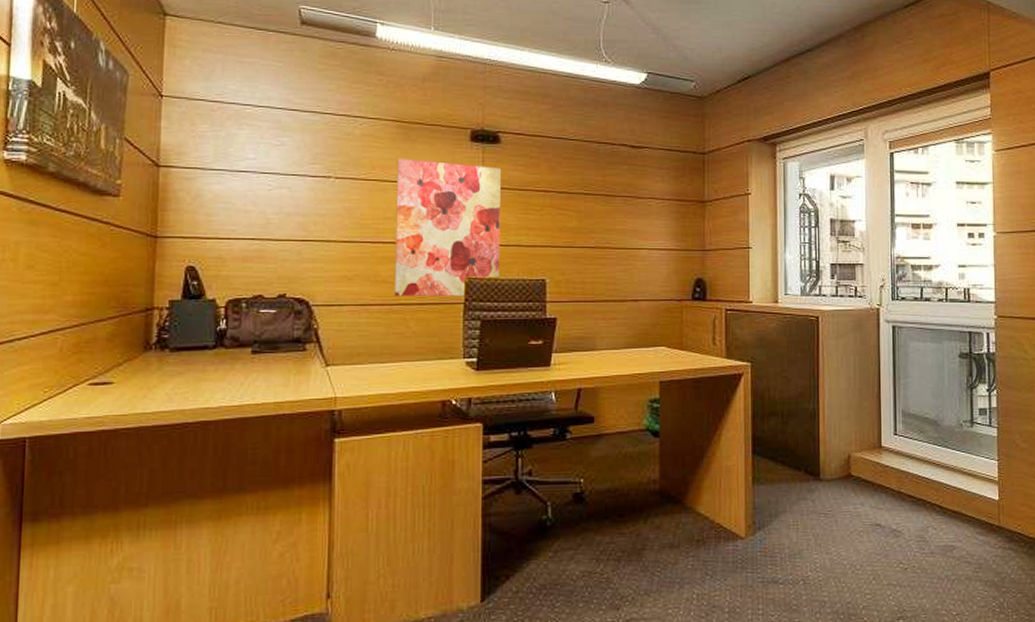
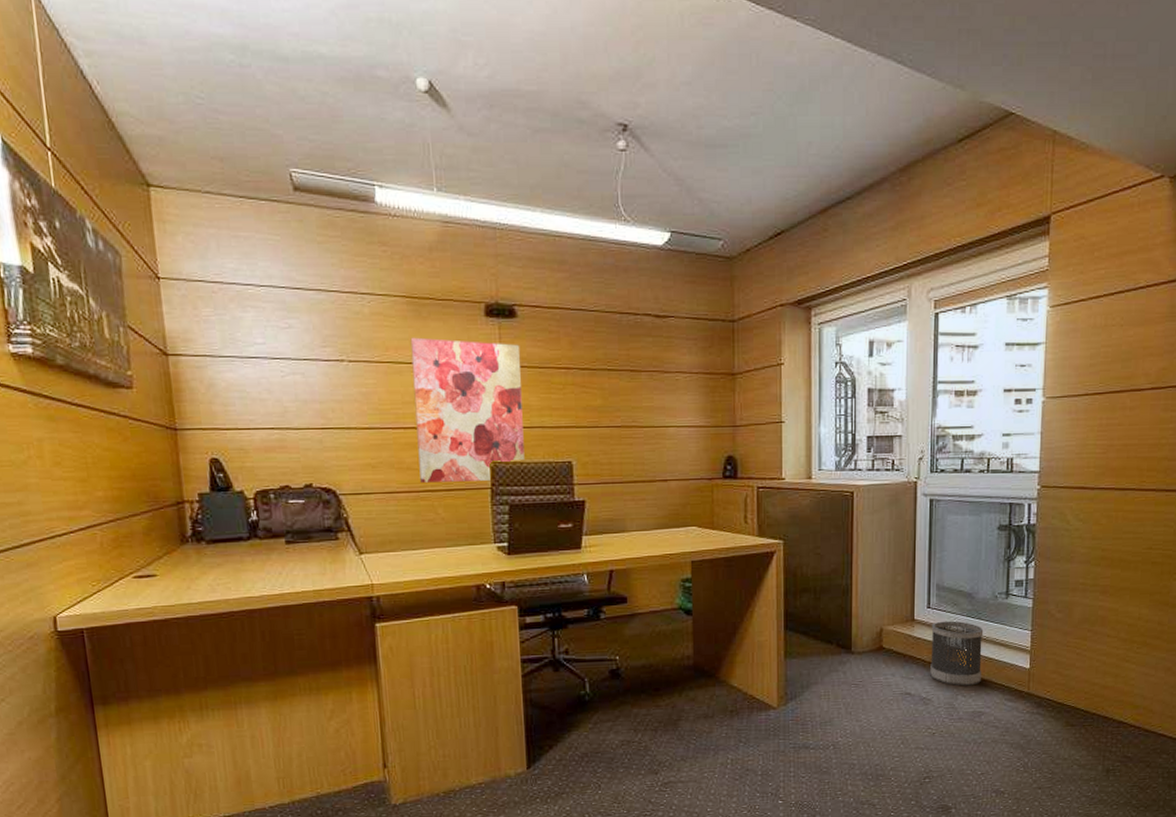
wastebasket: none [899,448,951,518] -> present [930,620,984,686]

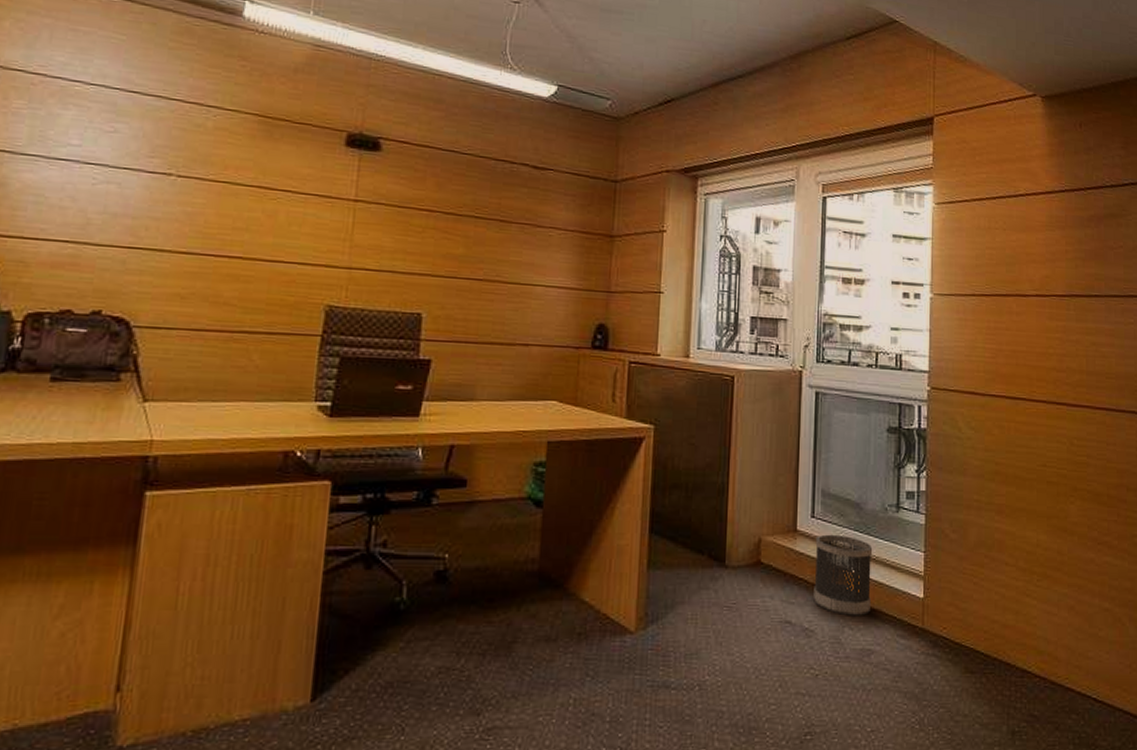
wall art: present [410,337,525,483] -> none [237,158,380,327]

